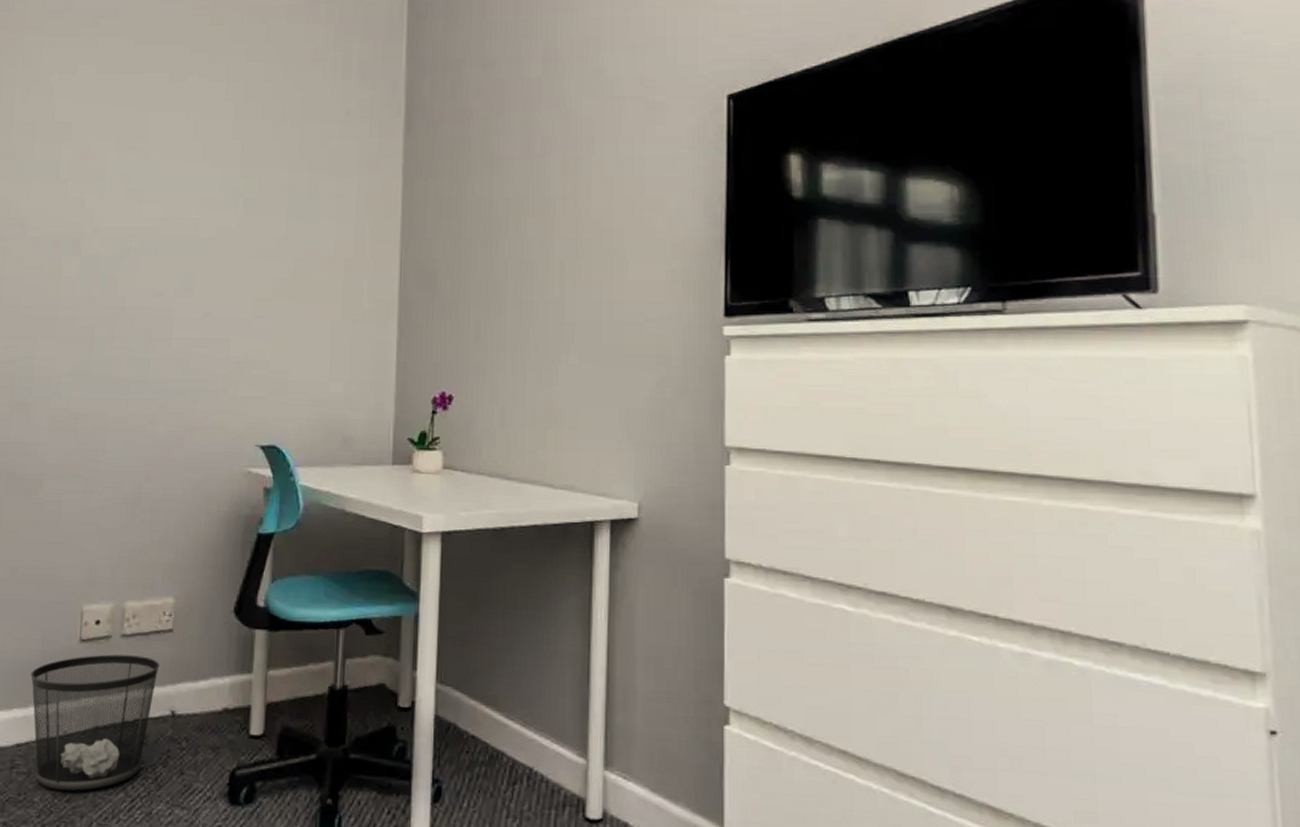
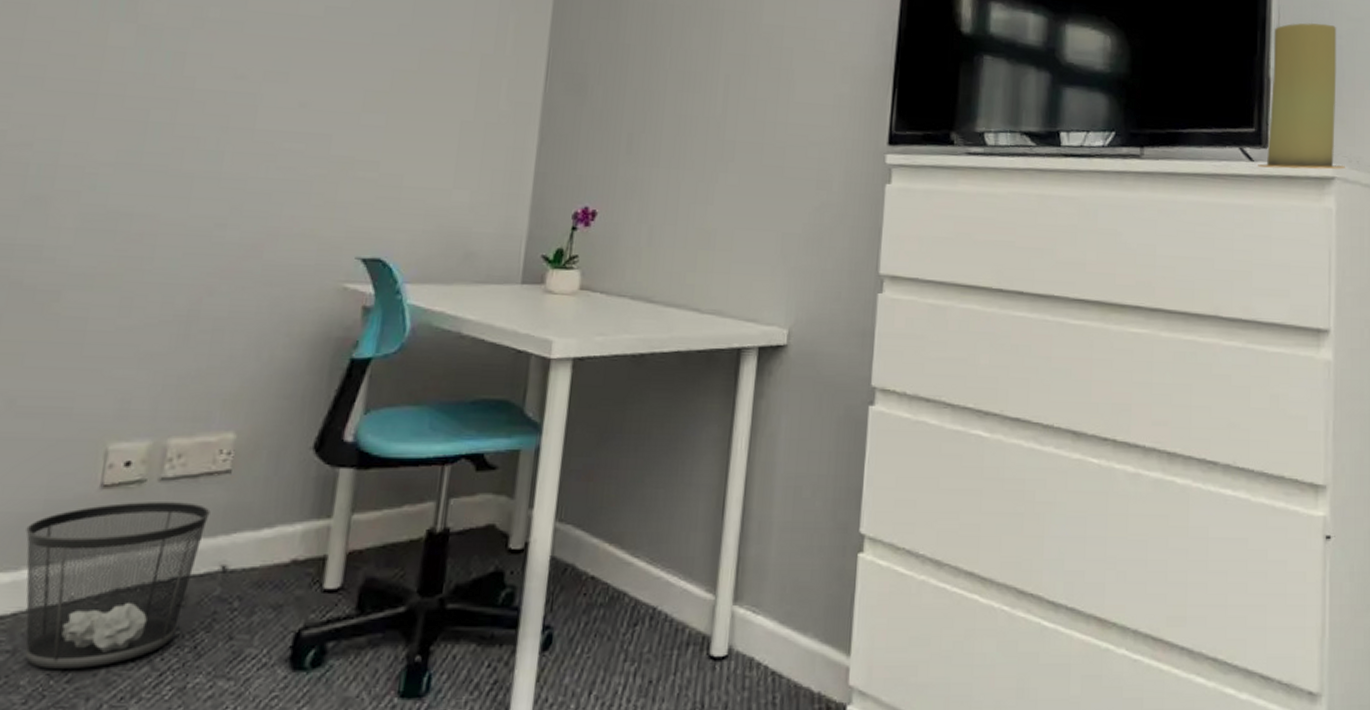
candle: none [1147,147,1261,315] -> present [1258,22,1345,170]

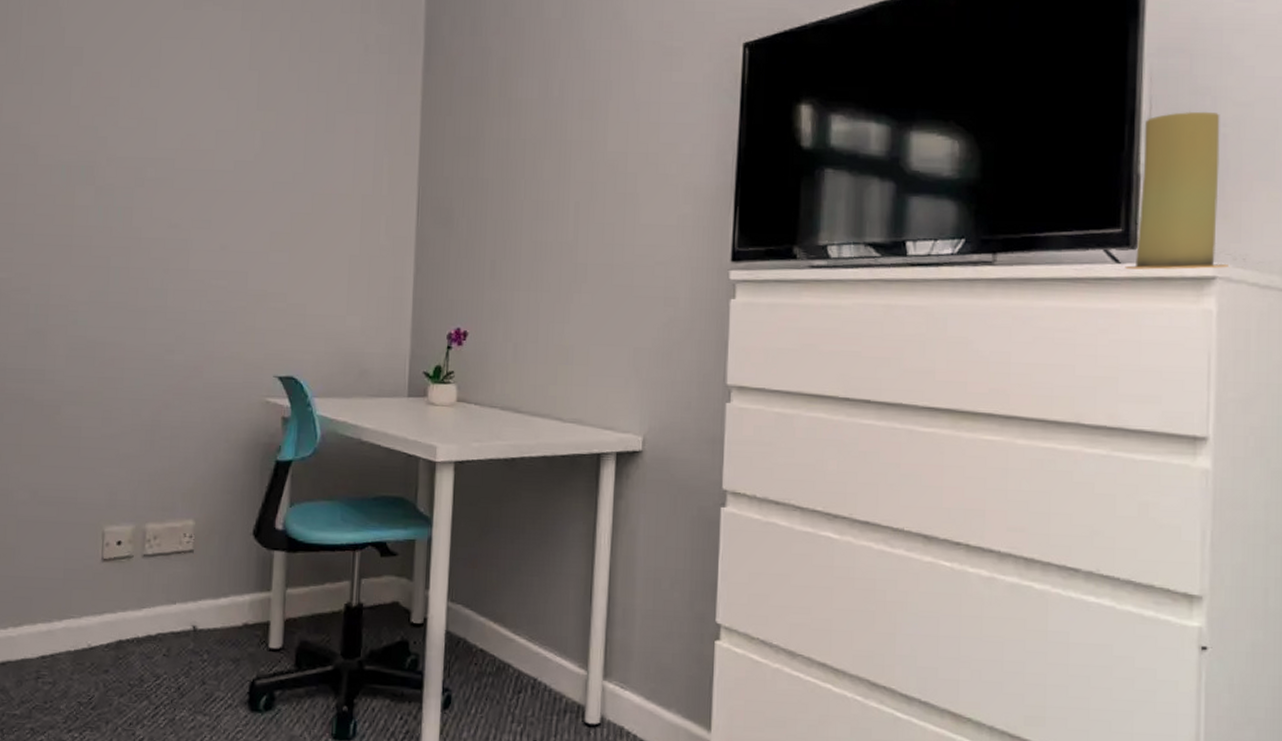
waste bin: present [25,502,210,670] -> none [54,573,181,700]

